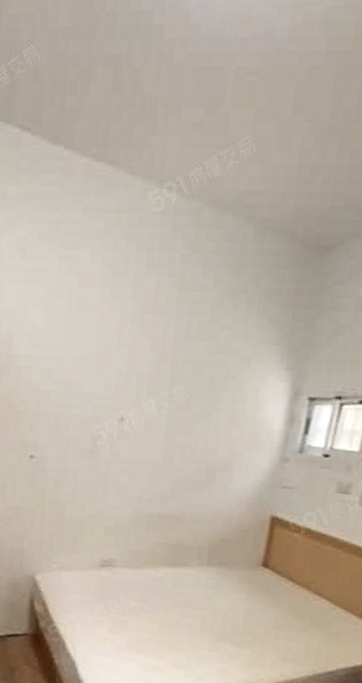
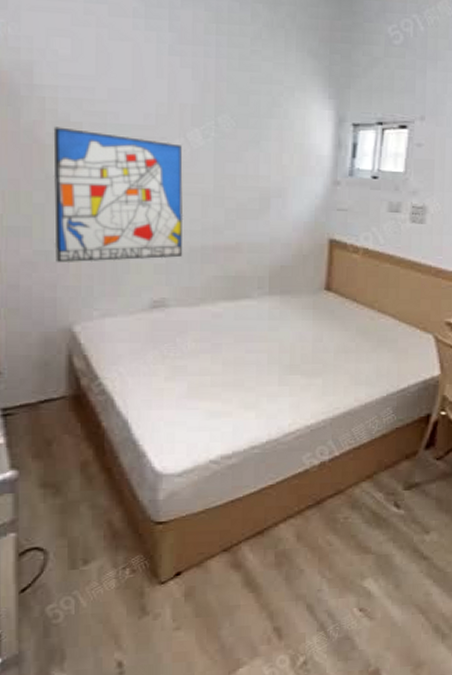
wall art: none [23,394,137,523] -> present [53,127,184,262]

